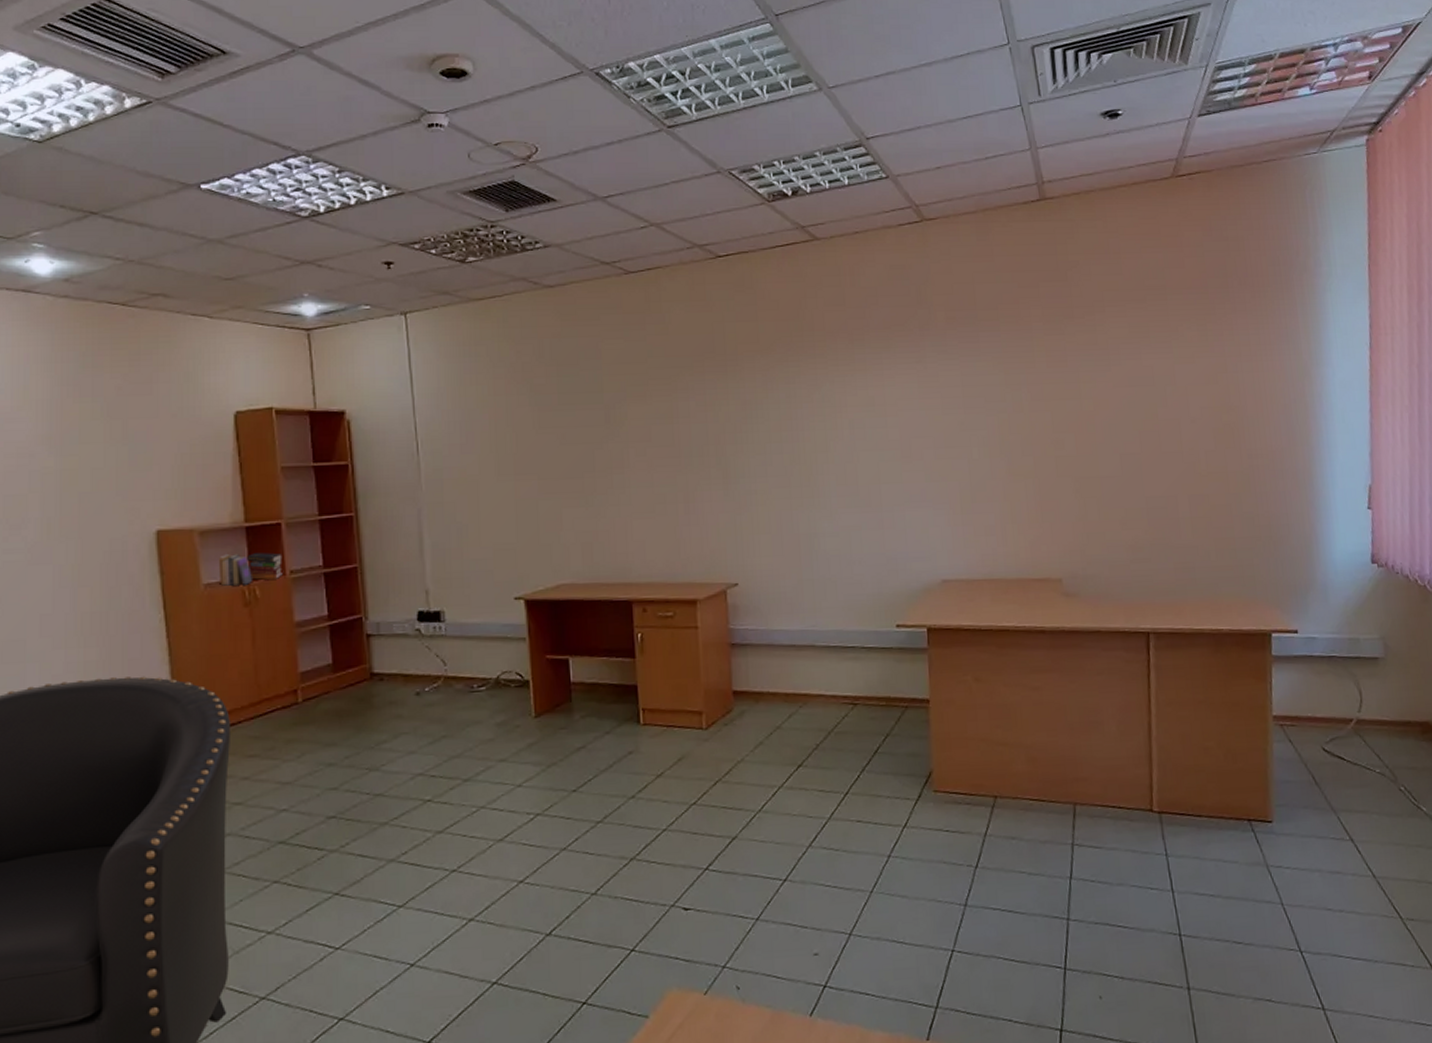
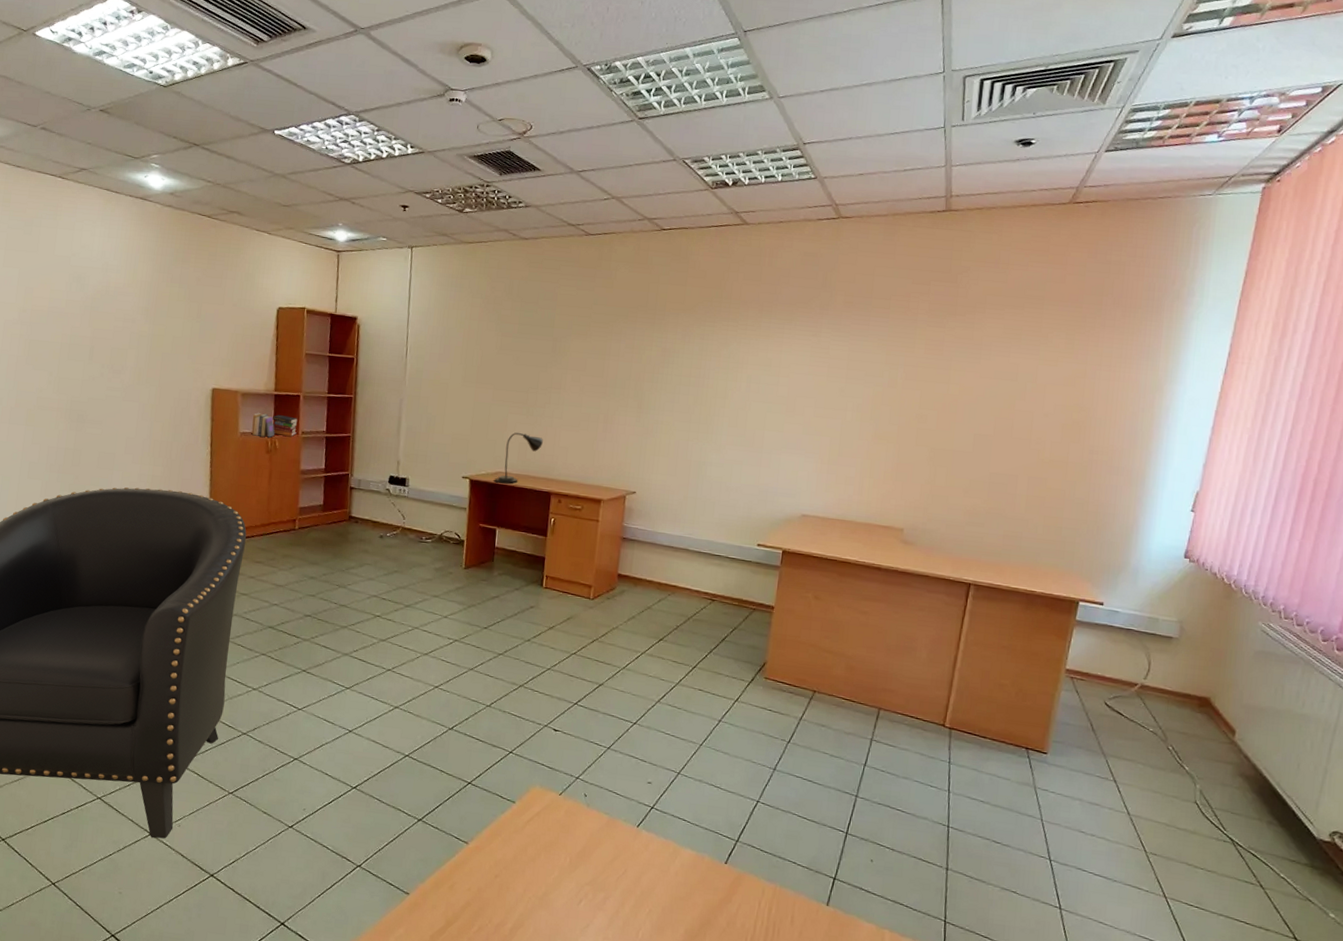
desk lamp: none [555,529,612,599] -> present [493,432,543,484]

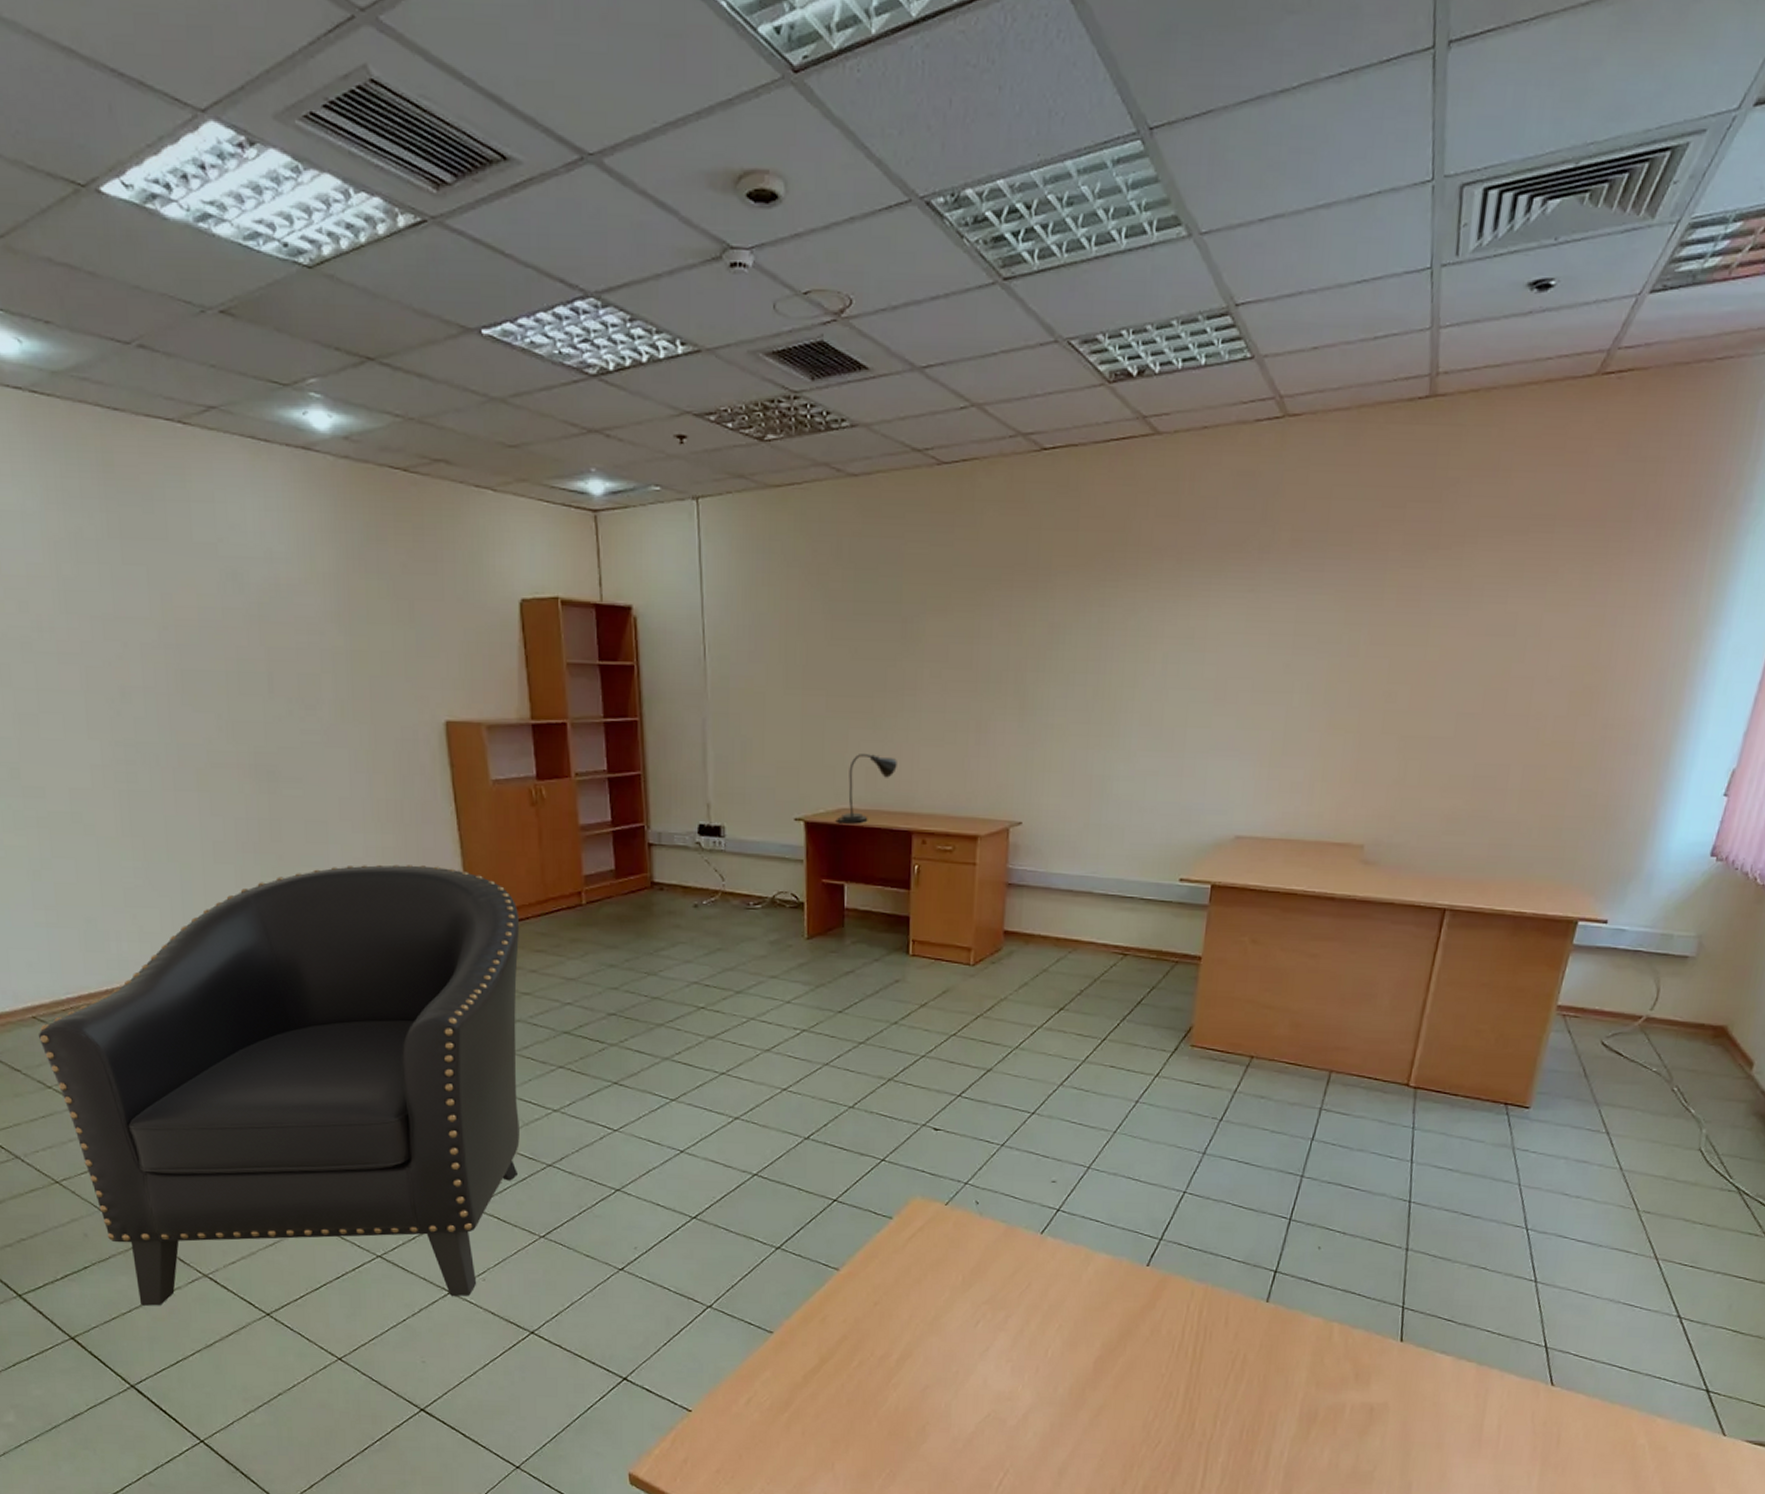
books: present [251,413,275,438] -> none [507,751,540,785]
books: present [273,415,298,436] -> none [533,752,568,780]

